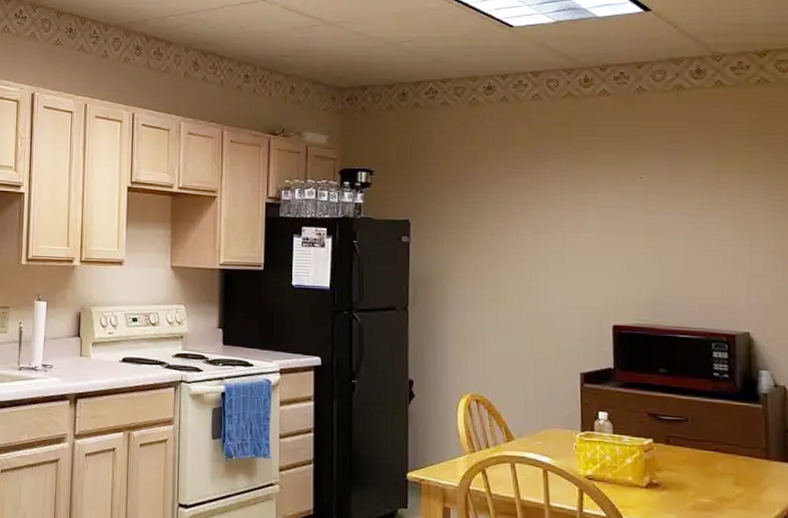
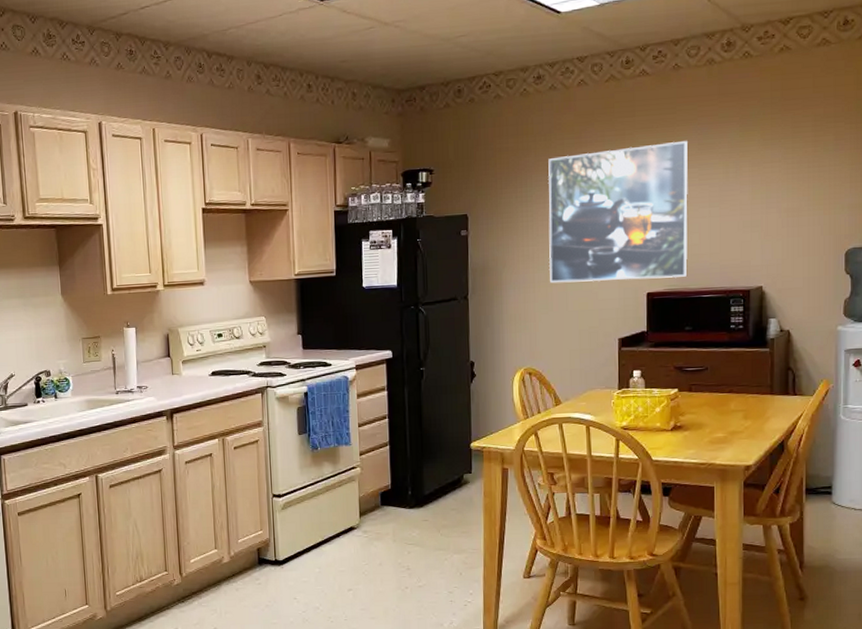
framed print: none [499,165,660,312] -> present [548,140,689,283]

